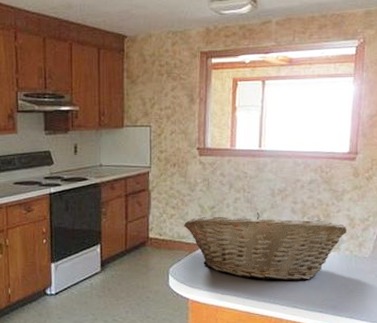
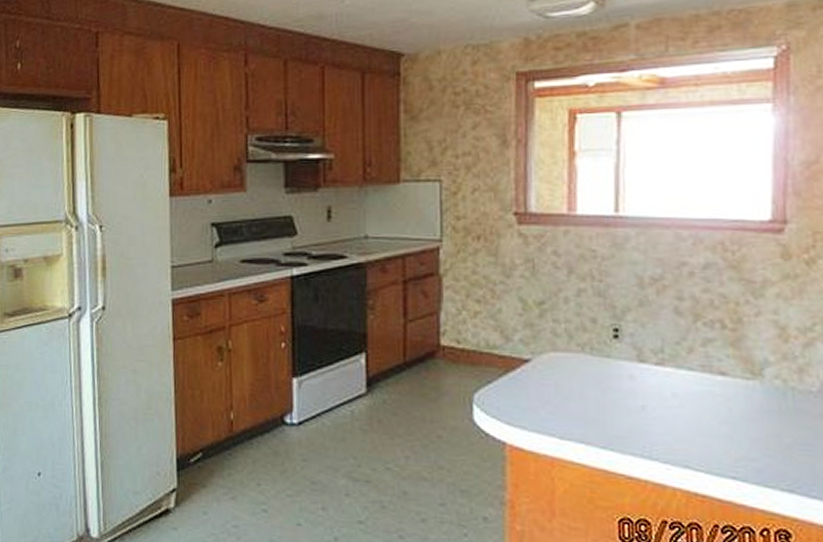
fruit basket: present [184,212,348,280] -> none [496,312,776,424]

